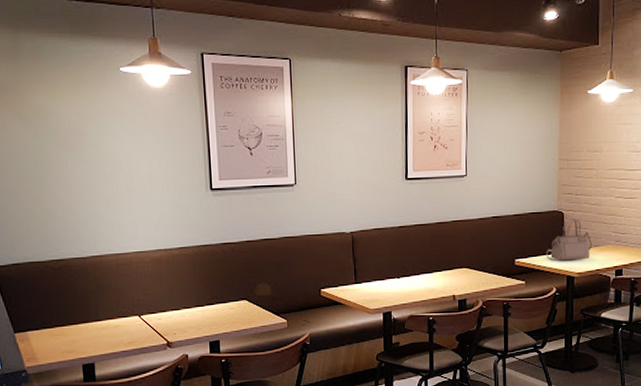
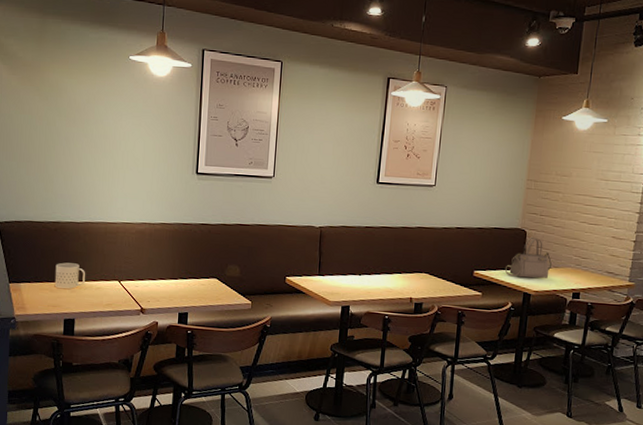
mug: none [65,302,102,333] -> present [54,262,86,290]

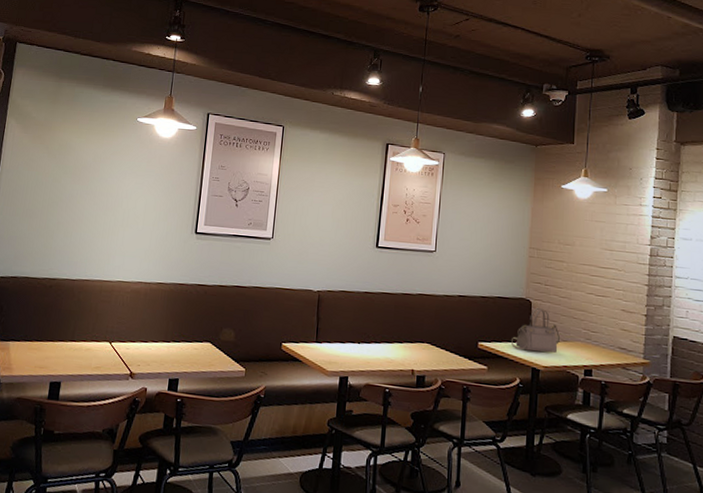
mug: present [54,262,86,290] -> none [43,321,77,350]

